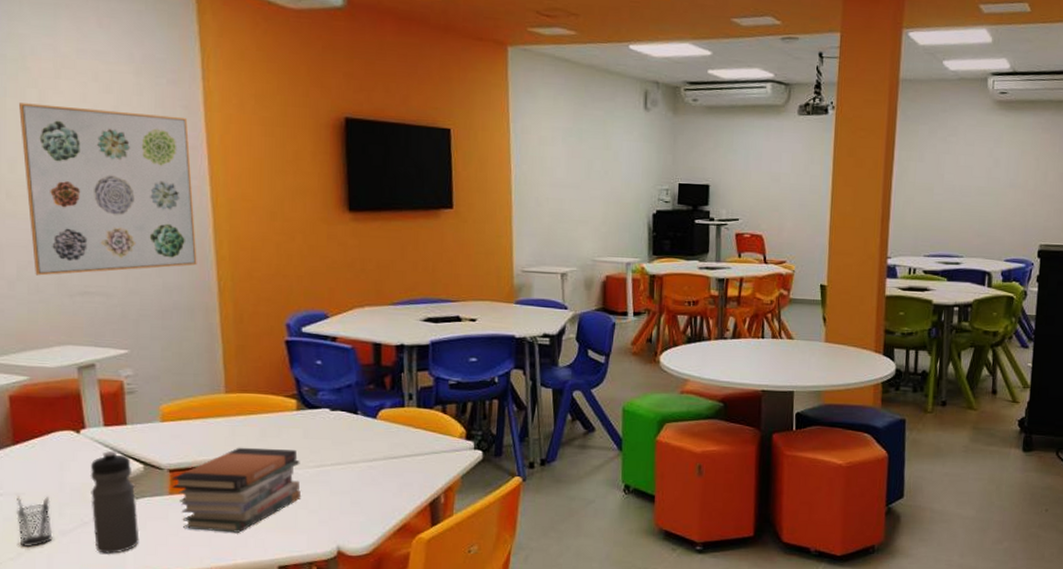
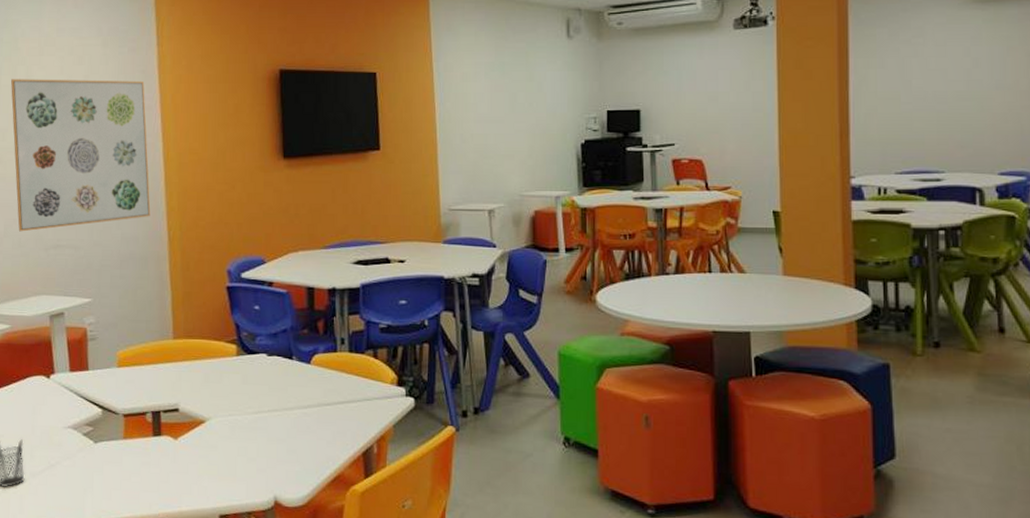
water bottle: present [90,451,139,554] -> none [57,396,97,497]
book stack: present [172,447,301,533] -> none [126,392,240,479]

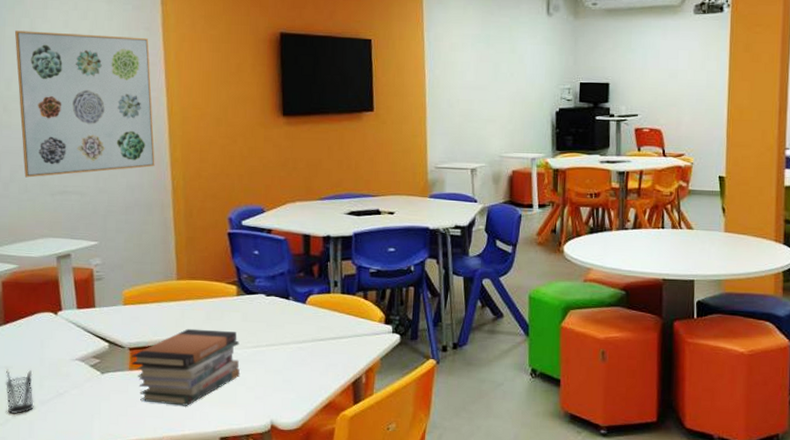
book stack: none [126,392,240,479] -> present [131,328,240,406]

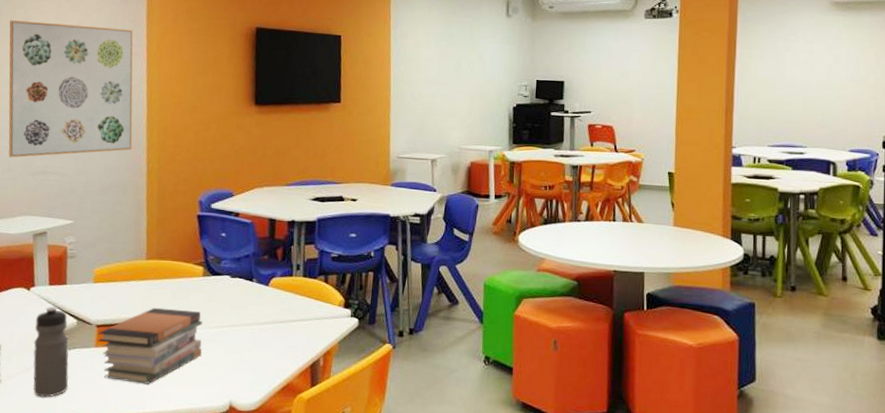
water bottle: none [65,331,104,422] -> present [33,307,69,397]

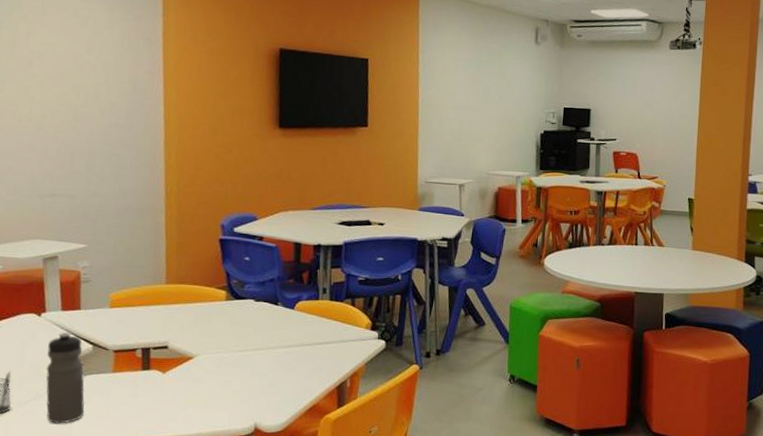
wall art: present [8,20,134,158] -> none [11,34,149,180]
book stack: present [98,307,203,384] -> none [115,332,226,409]

